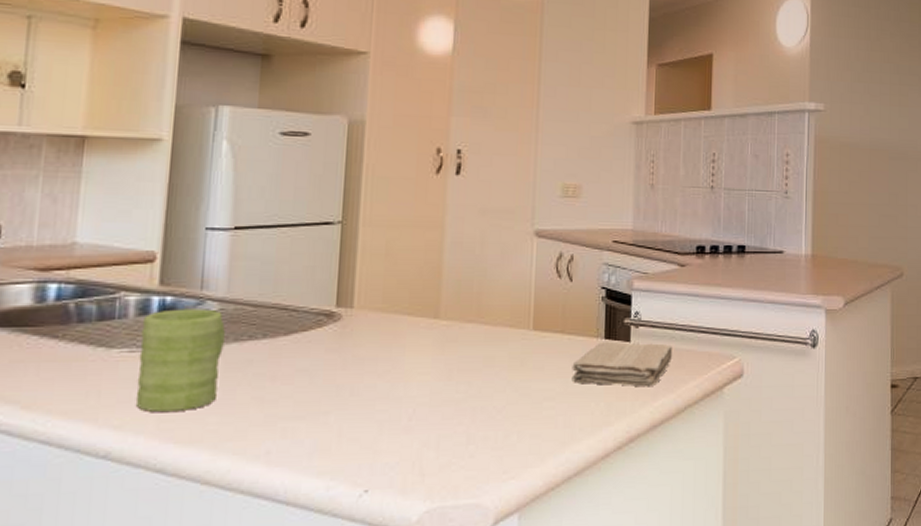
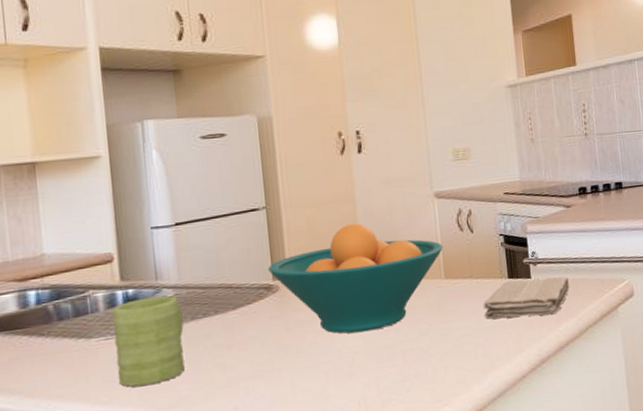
fruit bowl: none [333,254,536,381] -> present [268,223,443,334]

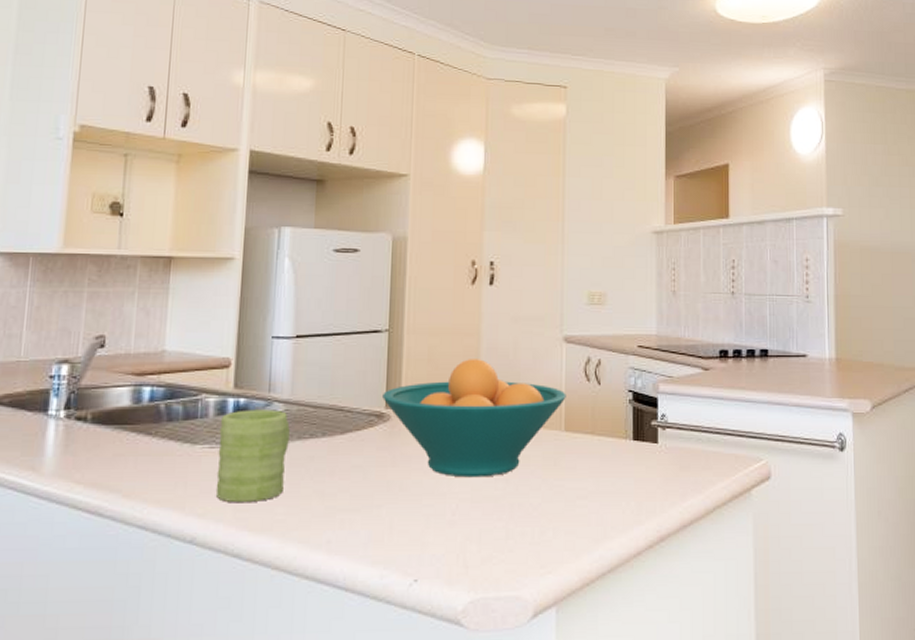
washcloth: present [483,276,569,320] -> none [602,443,699,488]

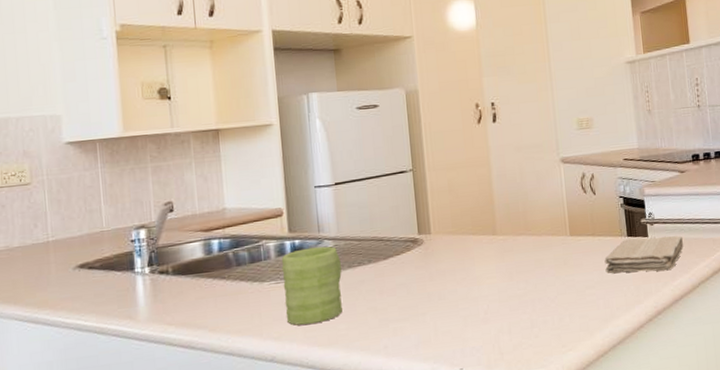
fruit bowl: present [383,359,566,478] -> none [414,185,568,284]
washcloth: none [602,443,699,488] -> present [604,235,683,274]

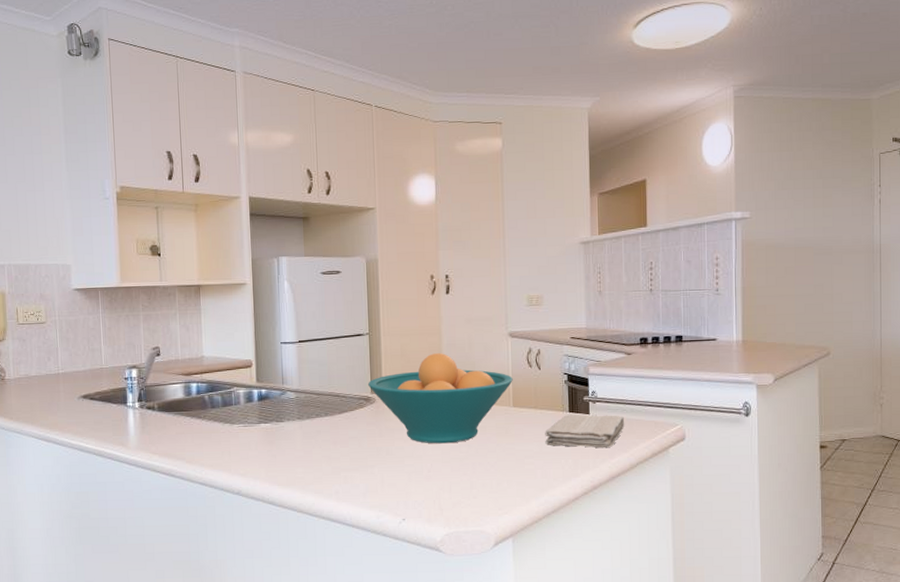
mug: present [281,246,342,325] -> none [249,397,301,466]
fruit bowl: none [414,185,568,284] -> present [368,353,513,444]

